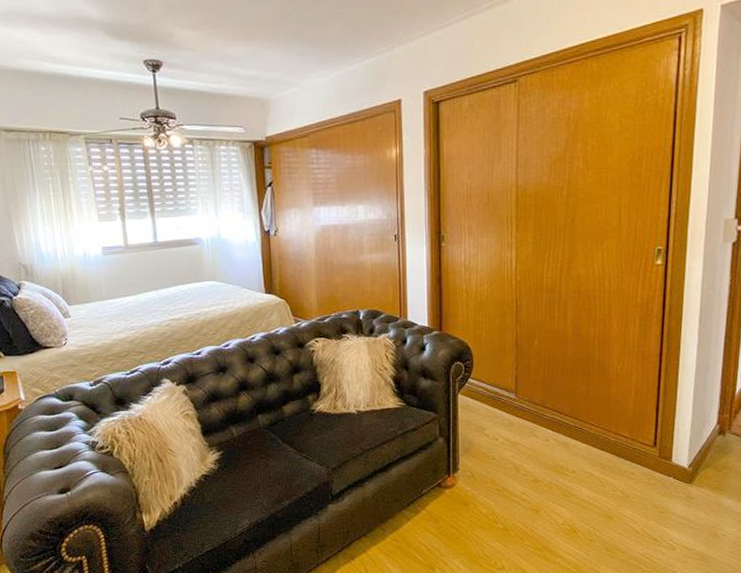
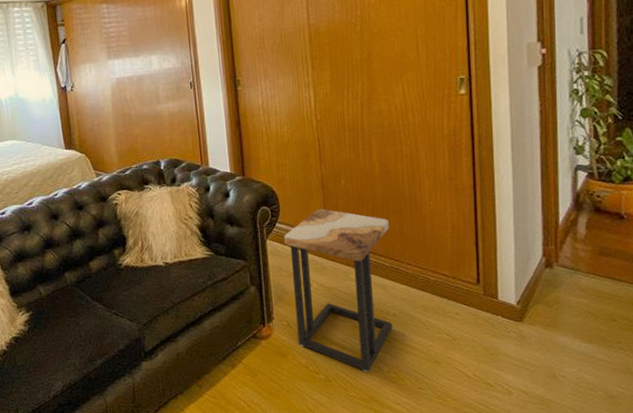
side table: none [475,367,576,524] -> present [284,208,392,372]

